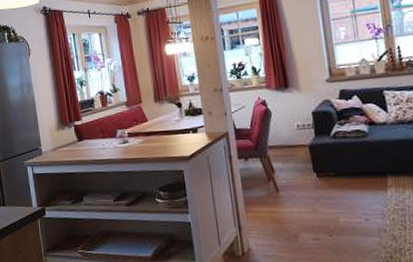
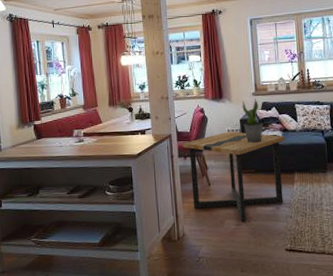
side table: none [242,126,374,236] -> present [182,131,285,222]
potted plant: none [313,85,343,140] -> present [242,98,264,143]

